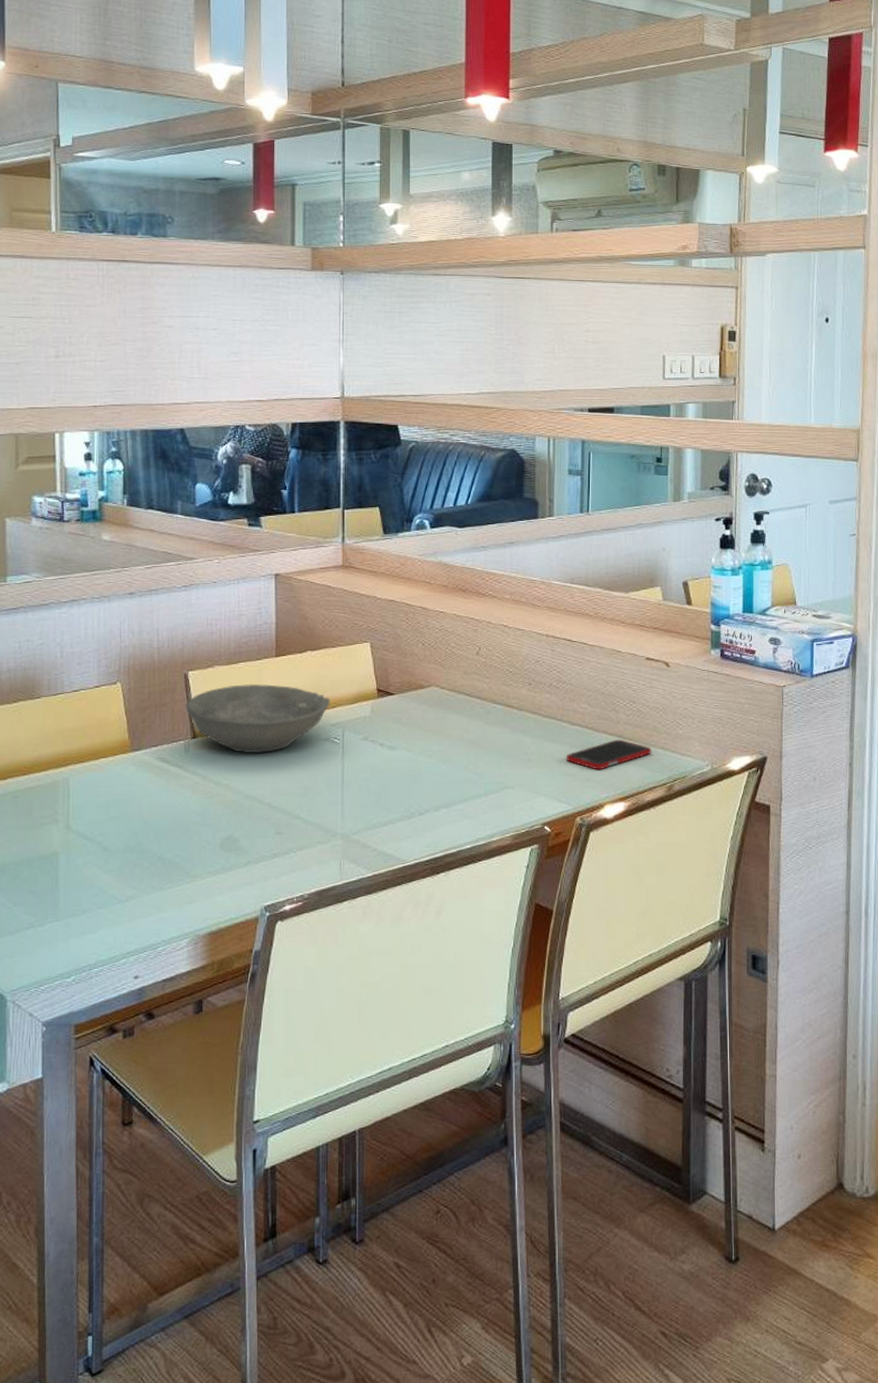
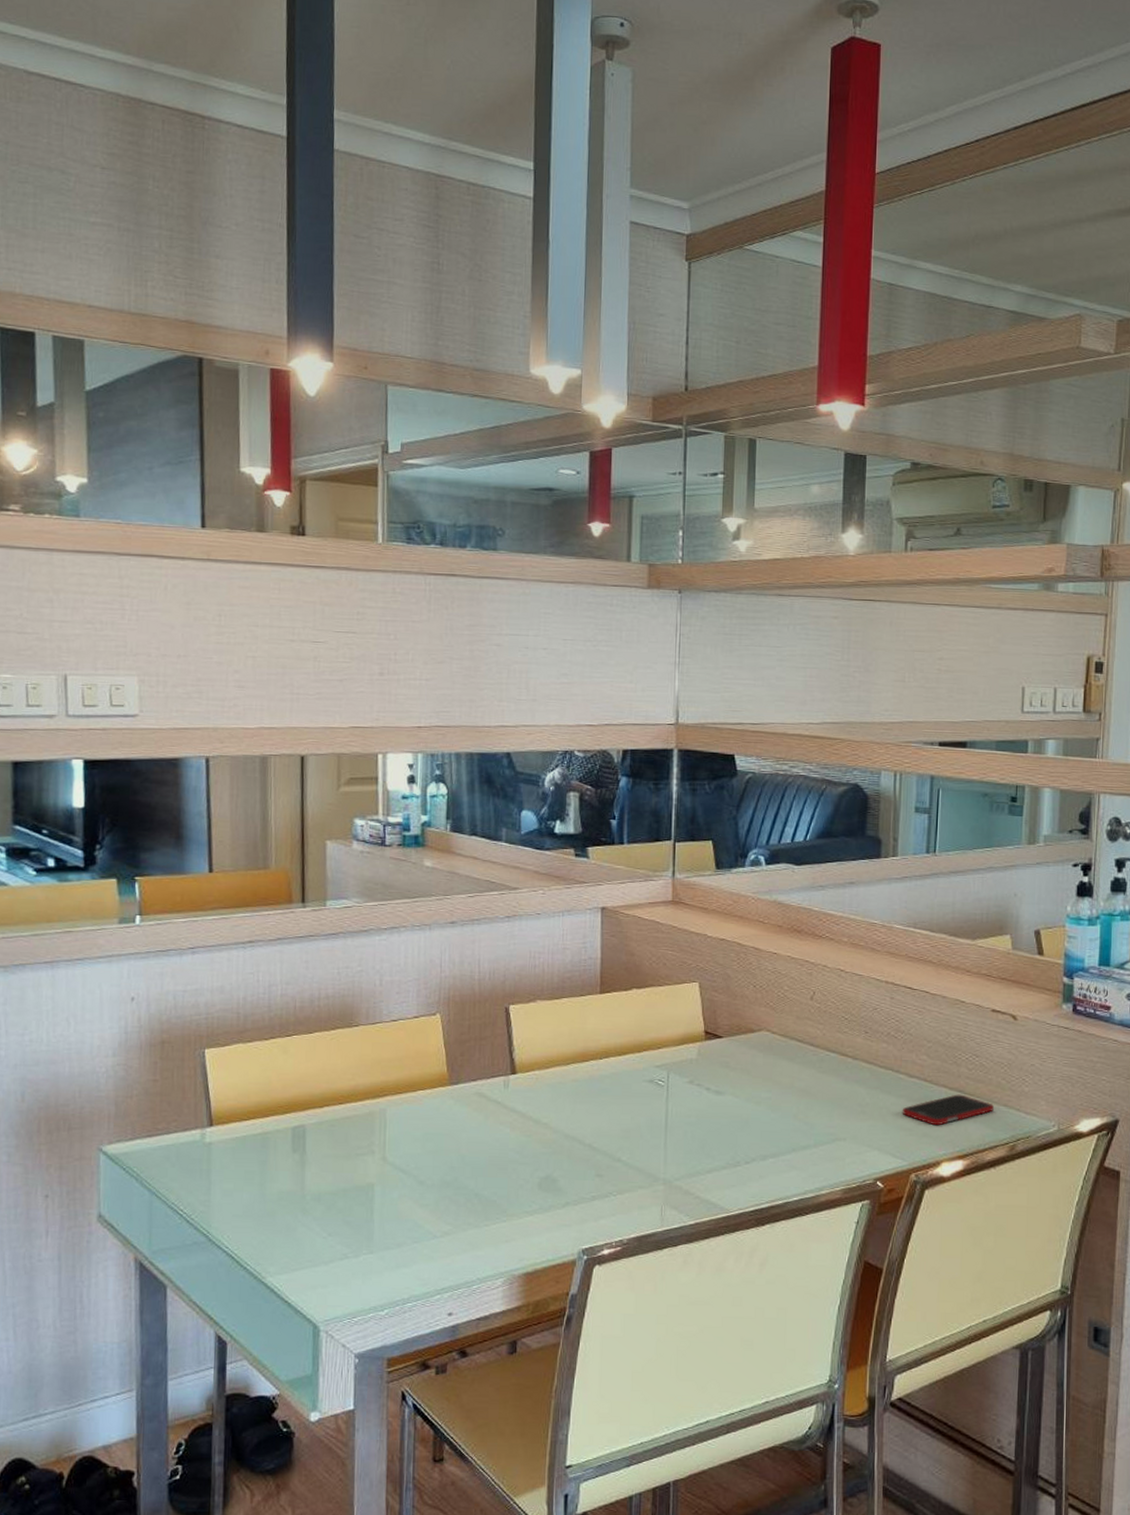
bowl: present [185,683,331,754] -> none [505,1020,656,1093]

